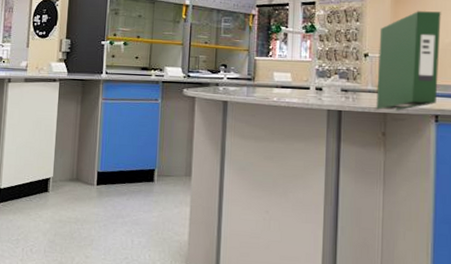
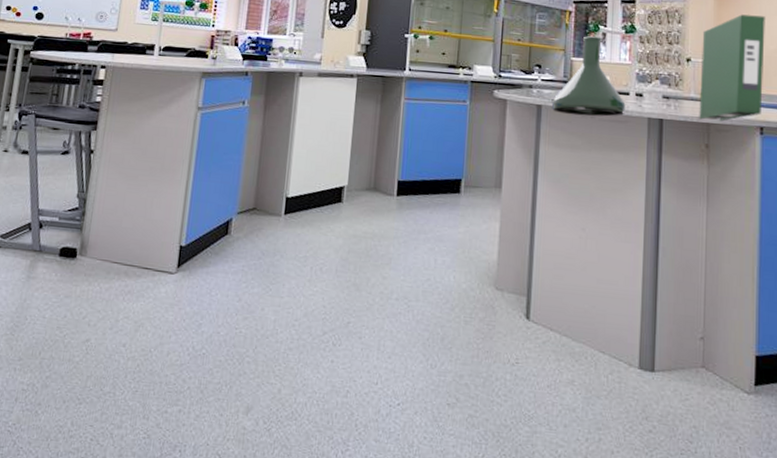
flask: none [236,37,307,111] -> present [551,36,627,118]

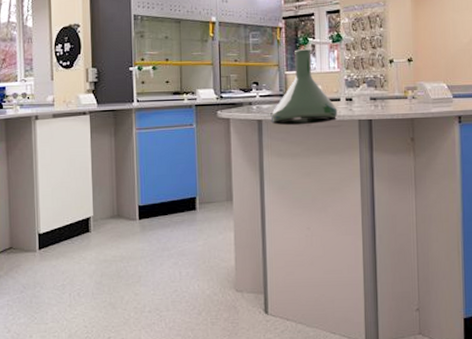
binder: present [699,14,765,121] -> none [402,12,459,116]

